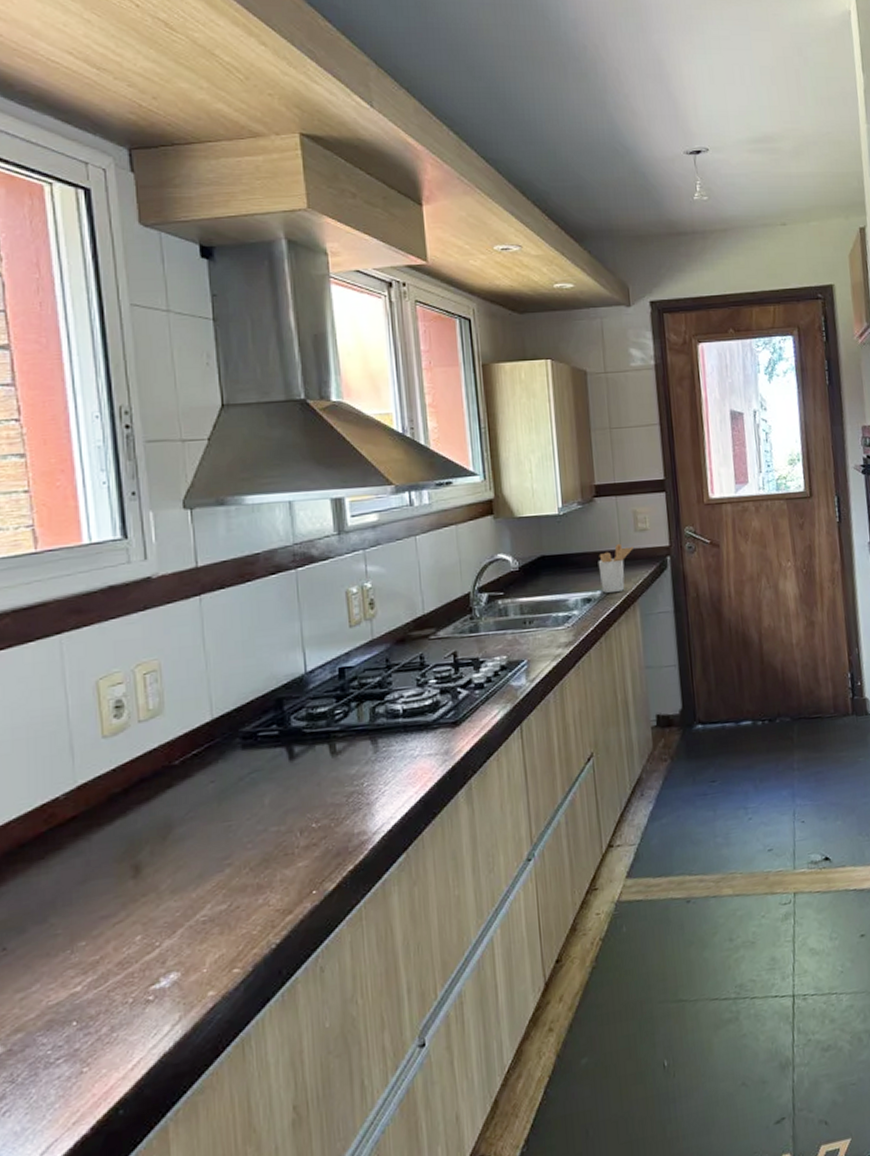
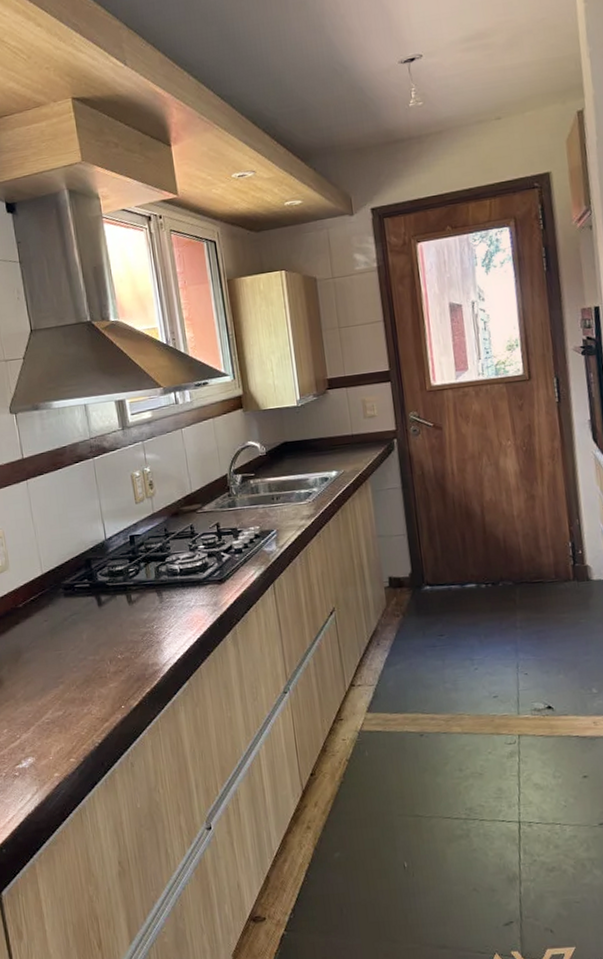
utensil holder: present [598,543,634,594] -> none [332,429,364,473]

